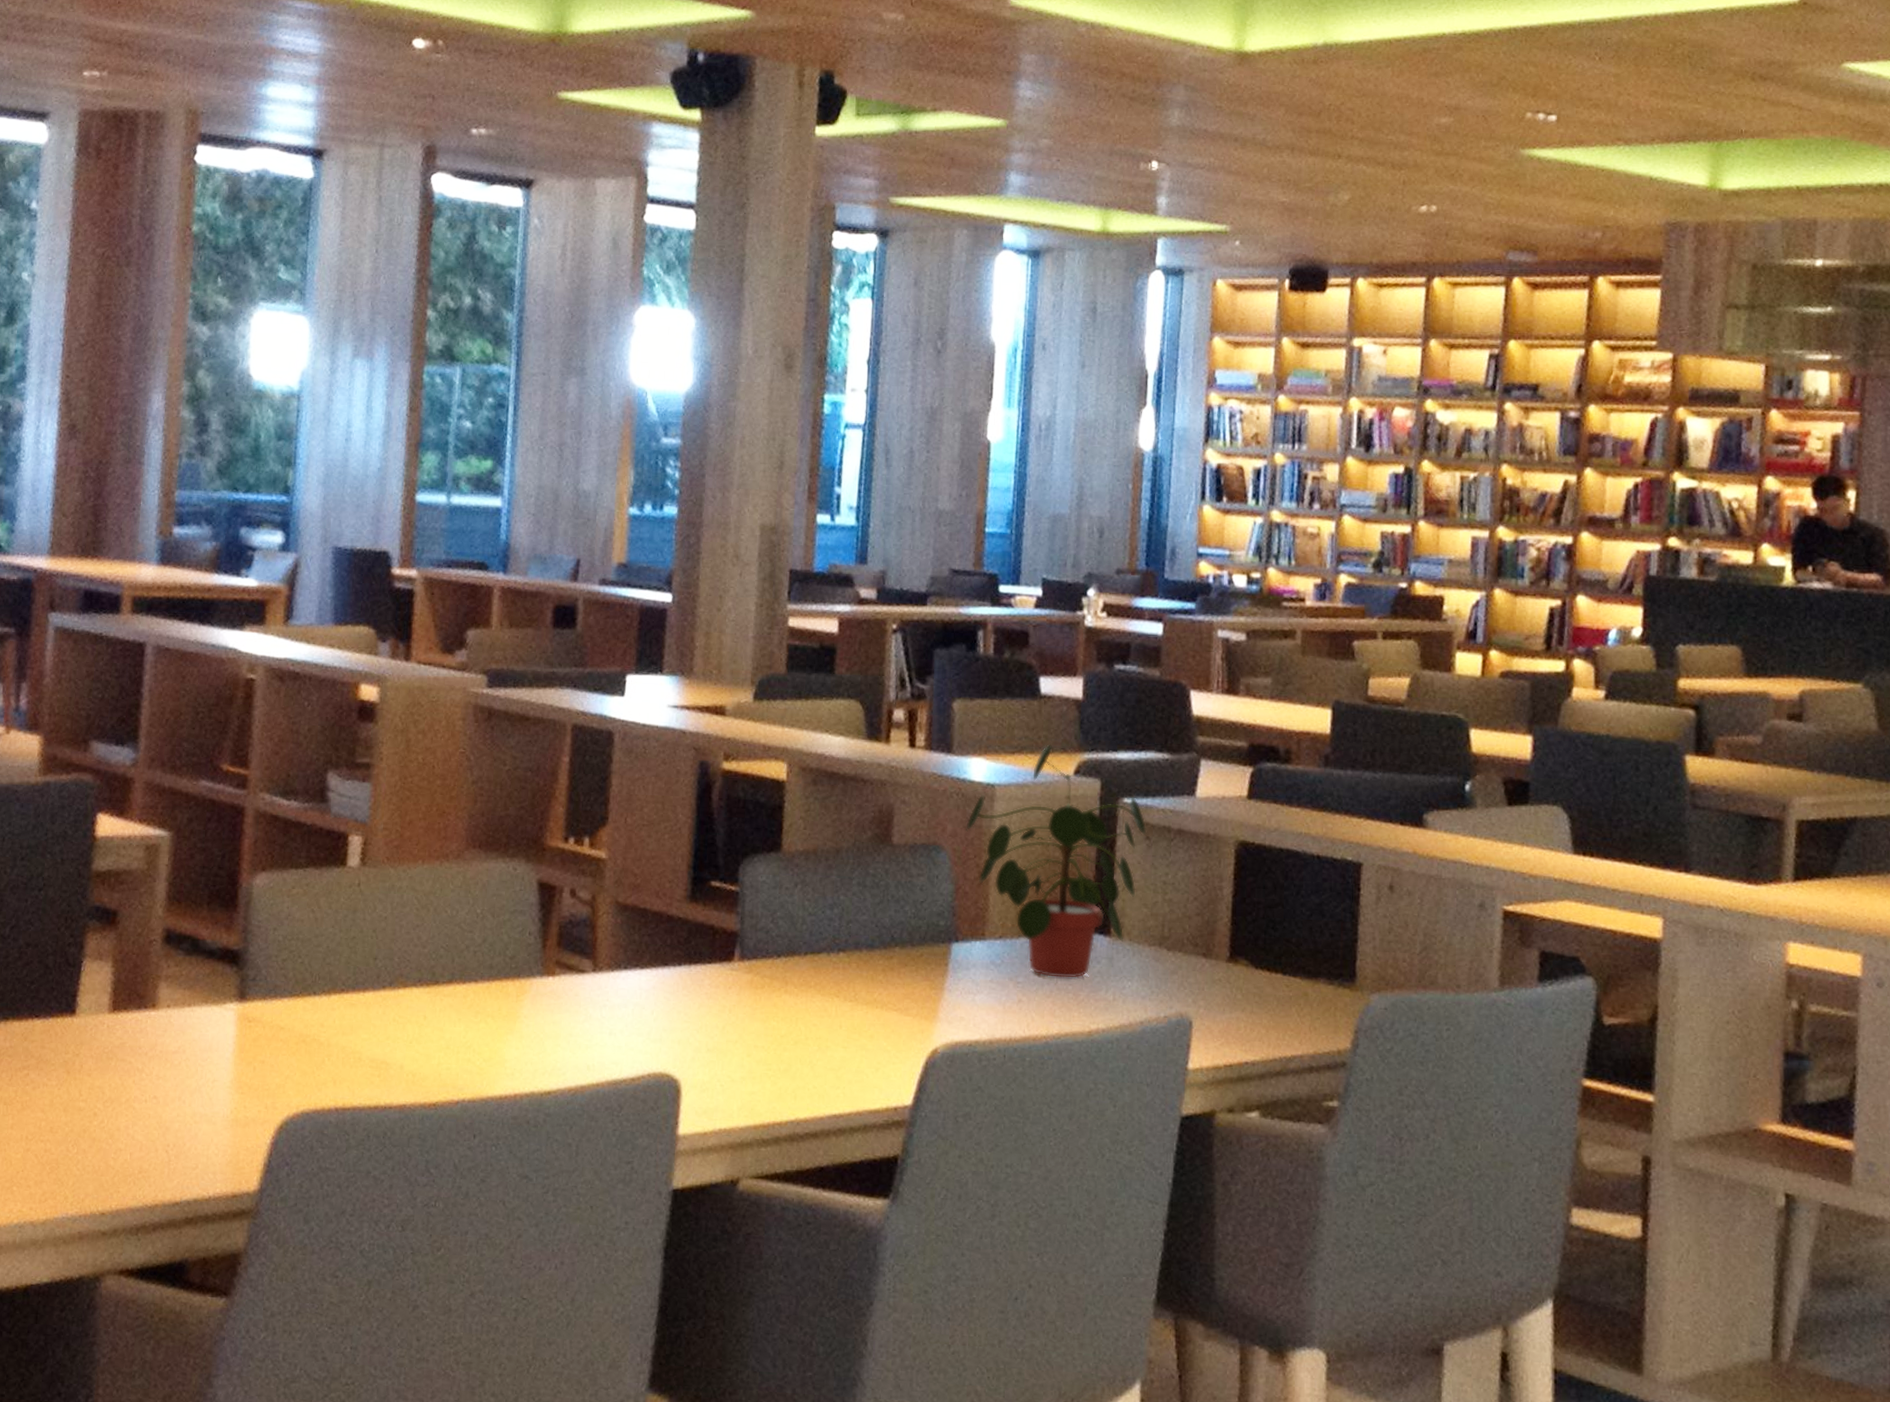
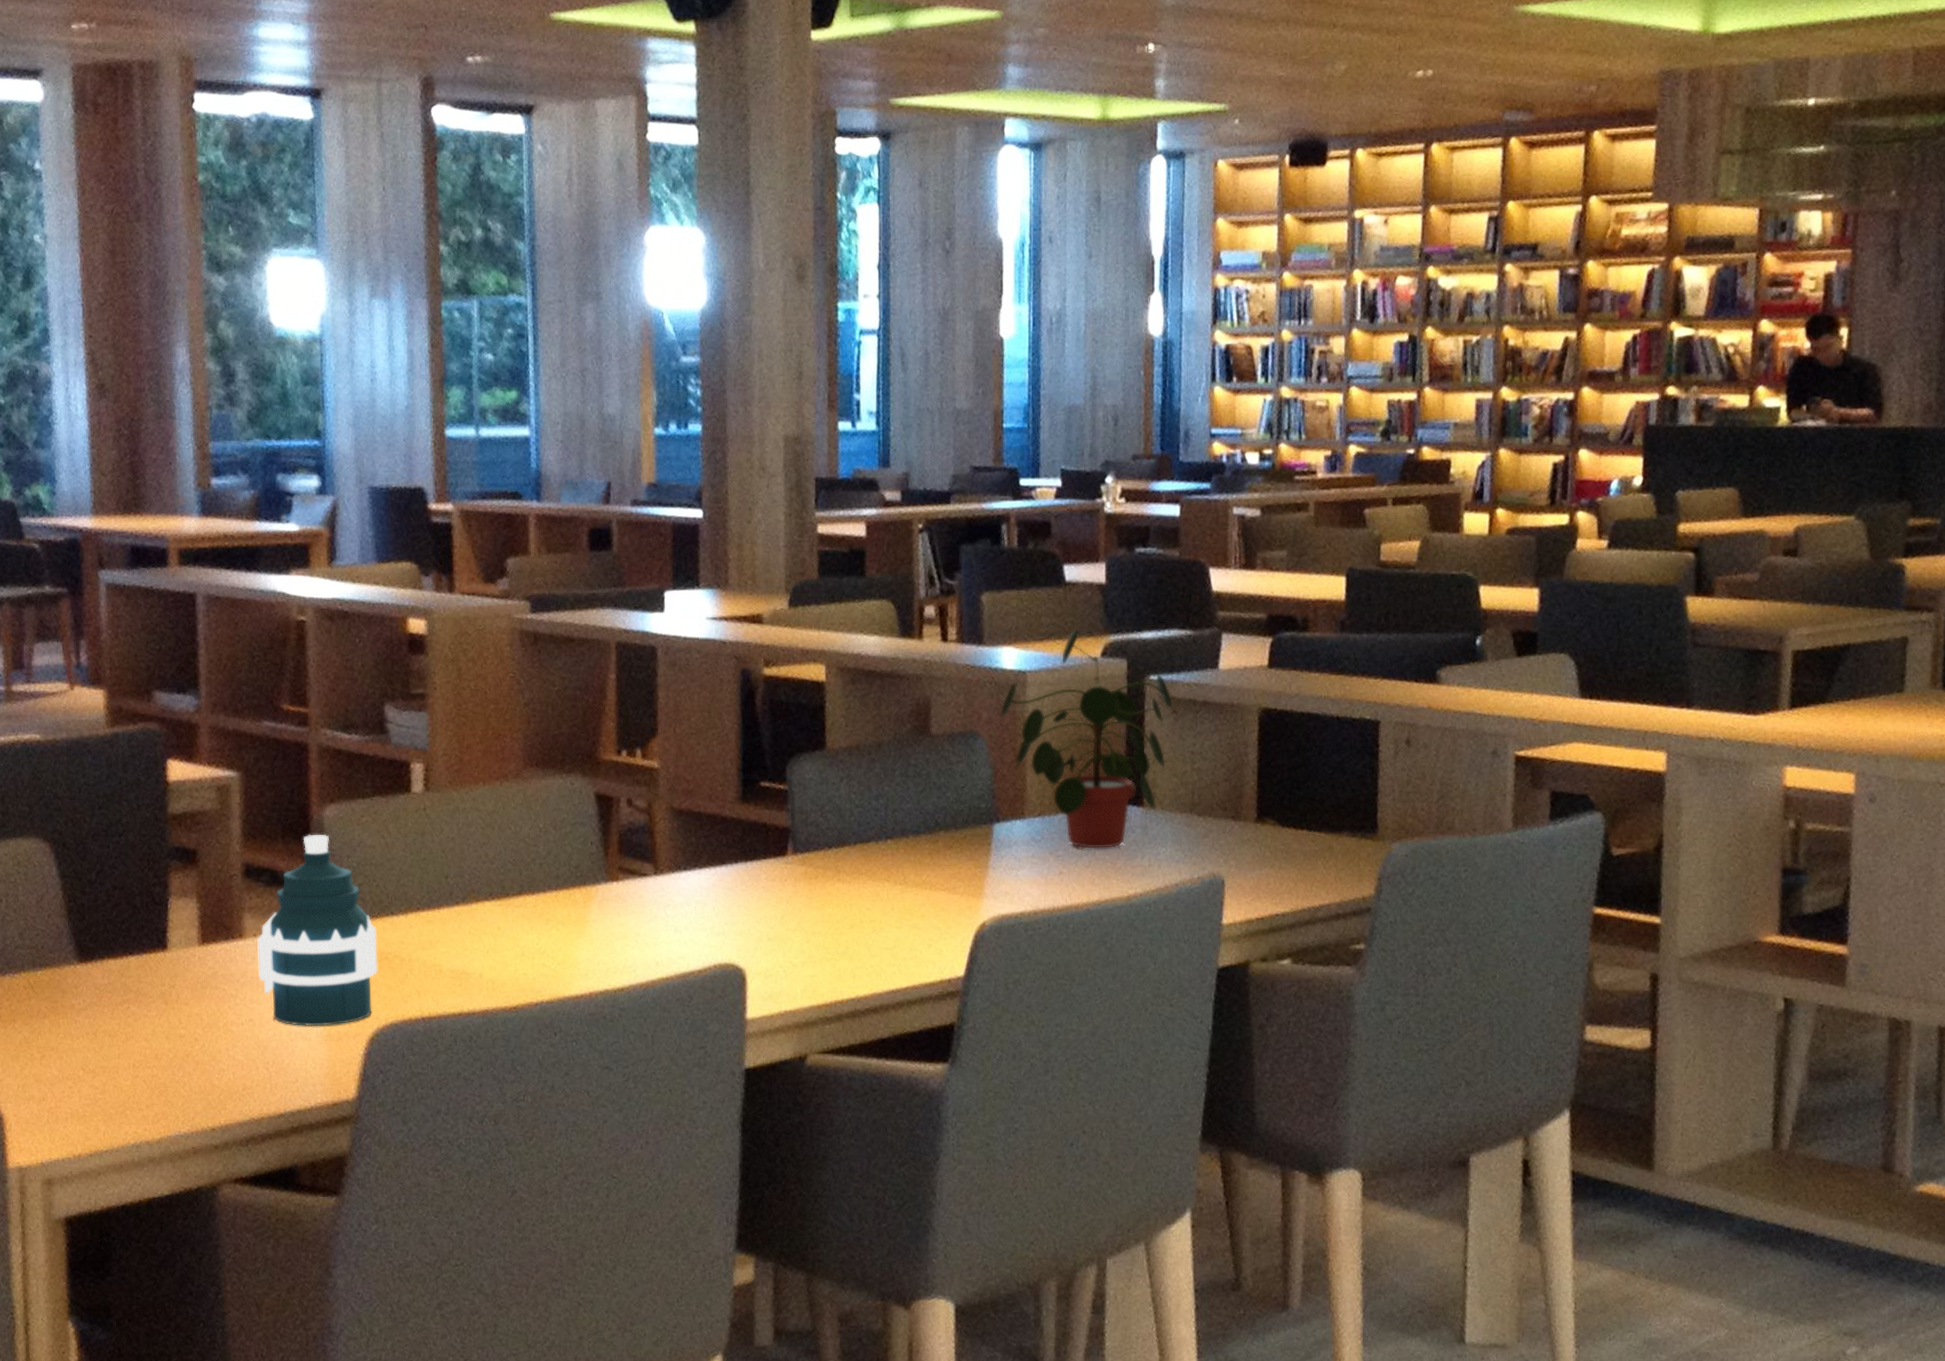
water bottle: none [168,902,297,1110] -> present [257,834,378,1027]

